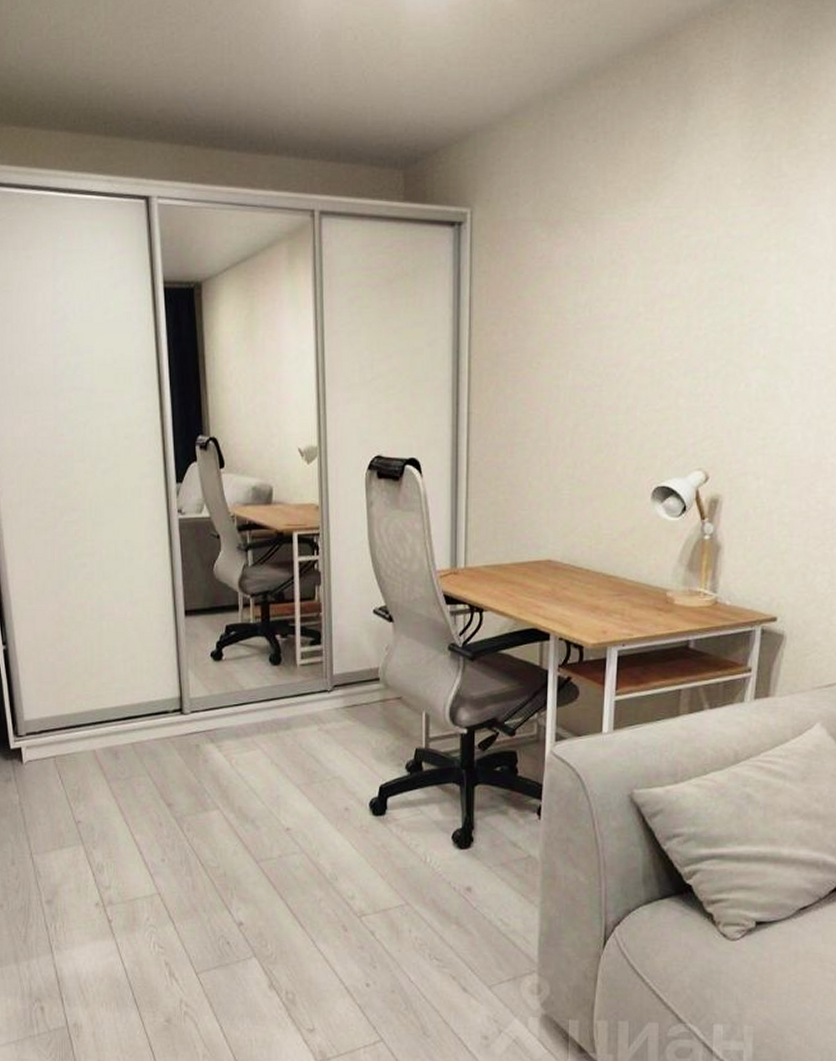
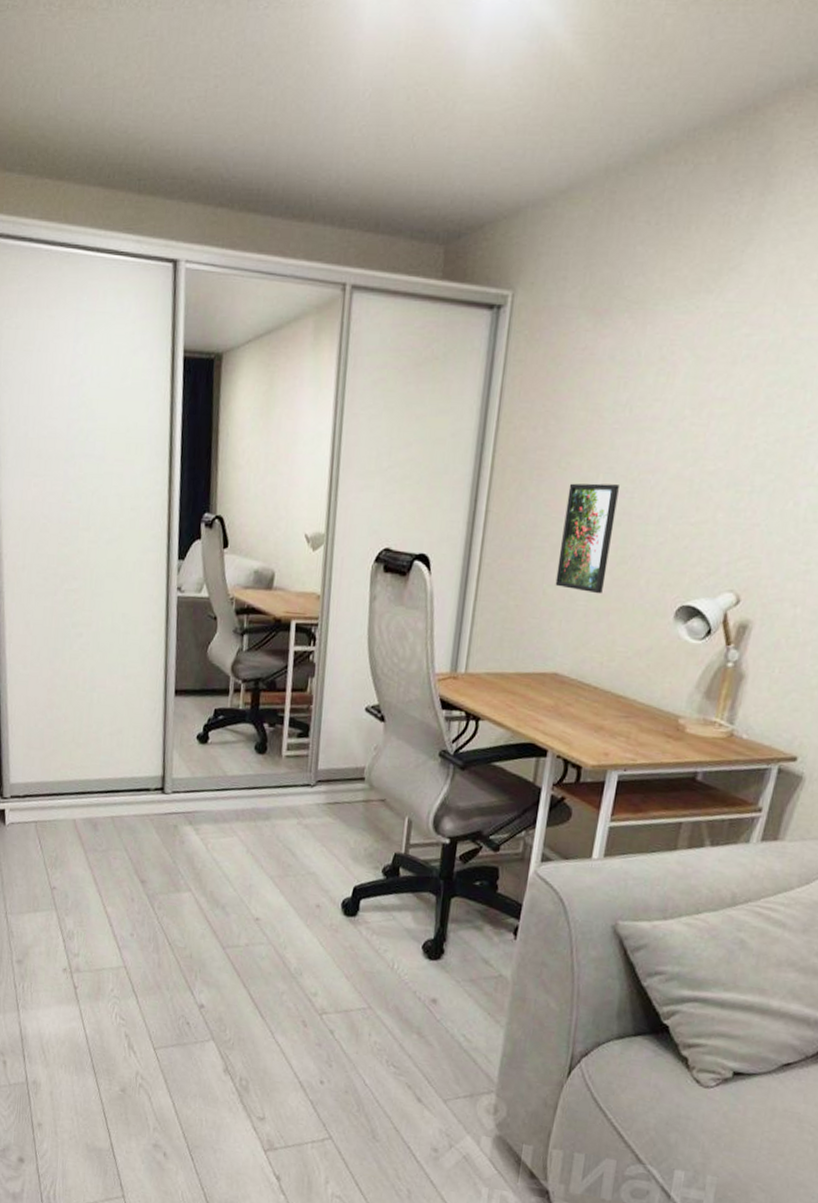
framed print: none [539,380,588,483] -> present [555,483,619,594]

